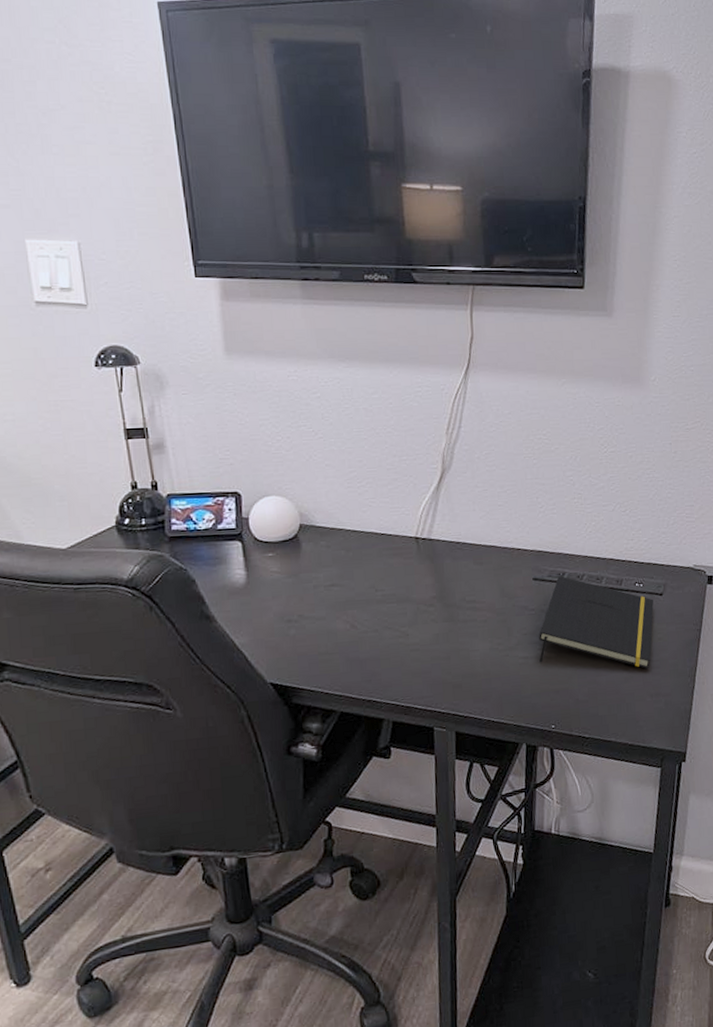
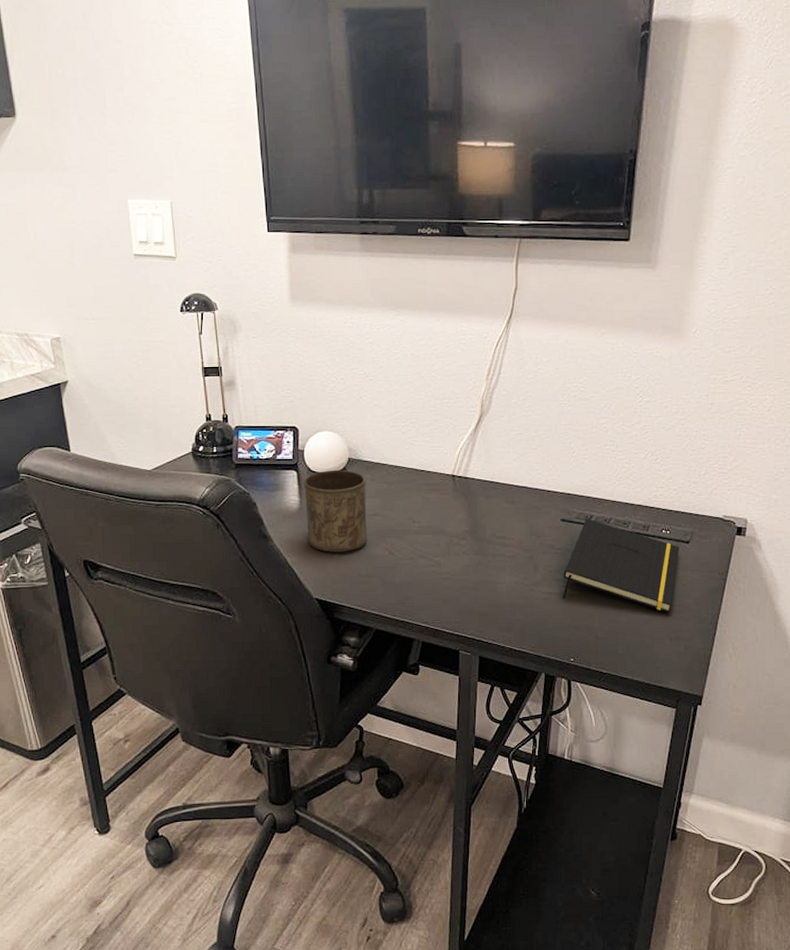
cup: none [250,537,326,630] -> present [304,469,367,552]

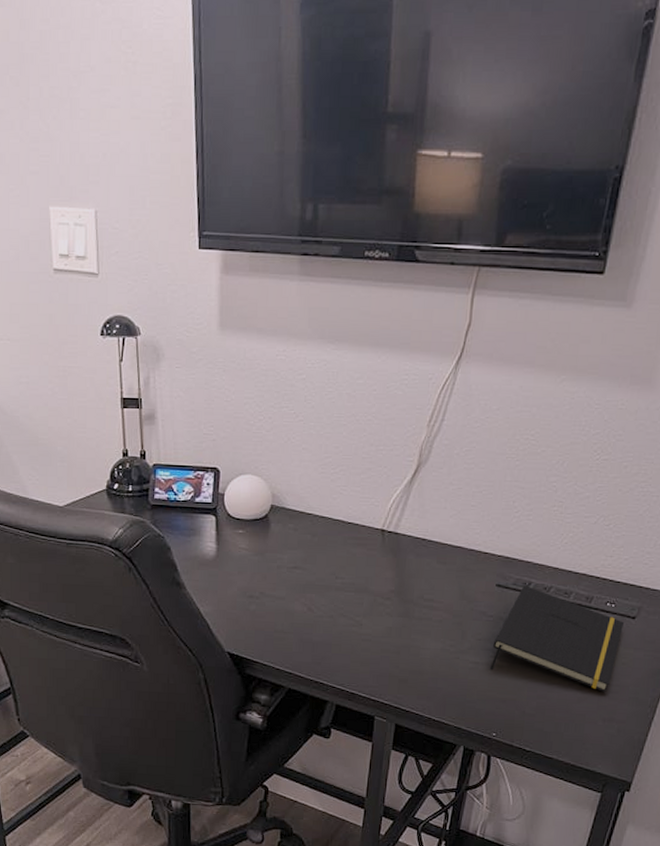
cup: present [304,469,367,552] -> none [222,516,288,606]

